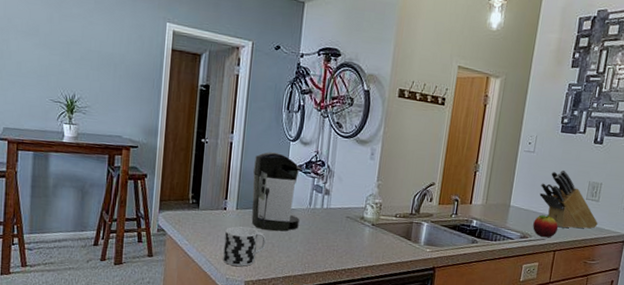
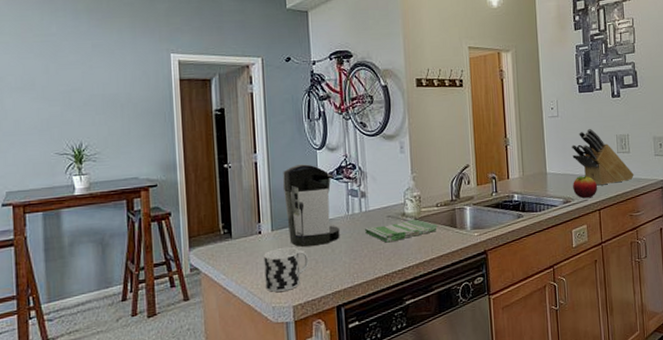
dish towel: none [322,223,394,242] -> present [364,219,438,243]

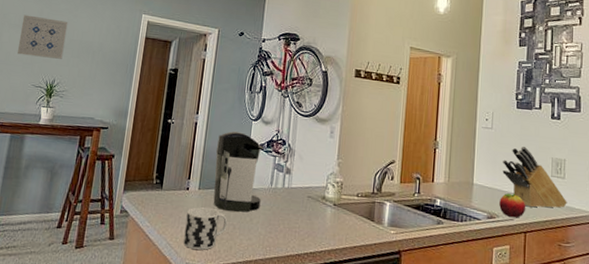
wall art: none [25,74,85,122] -> present [17,14,68,59]
dish towel: present [364,219,438,243] -> none [283,203,356,223]

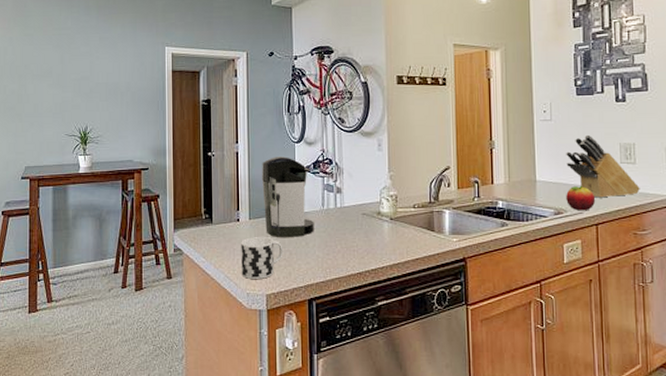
wall art: present [17,14,68,59] -> none [44,63,91,105]

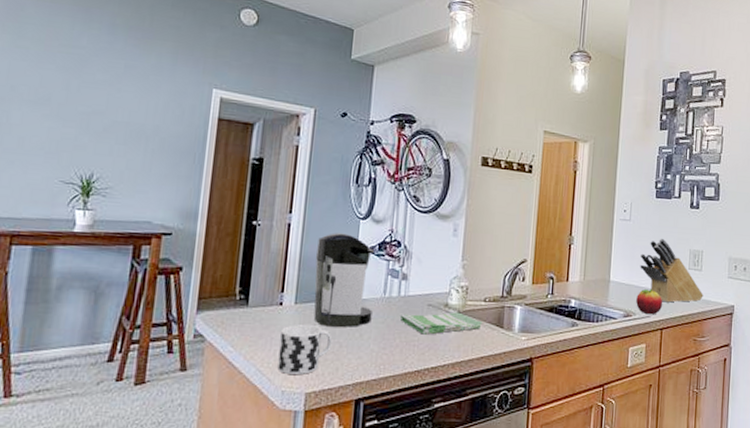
dish towel: none [338,219,415,241] -> present [399,312,483,335]

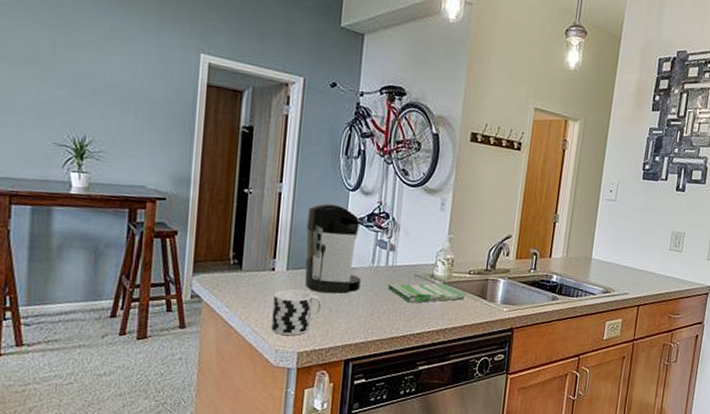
fruit: present [636,288,663,315] -> none [615,267,642,292]
knife block: present [640,238,703,303] -> none [622,219,682,281]

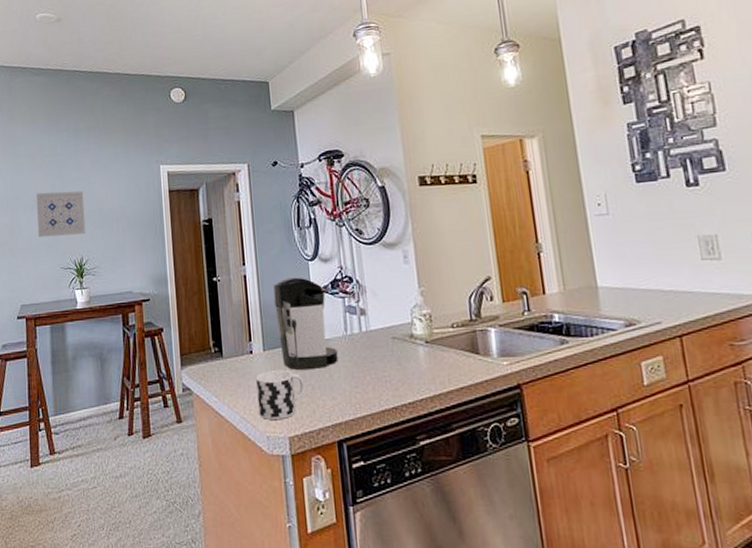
wall art: none [24,46,96,110] -> present [36,191,86,238]
dish towel: present [387,282,467,303] -> none [365,342,456,369]

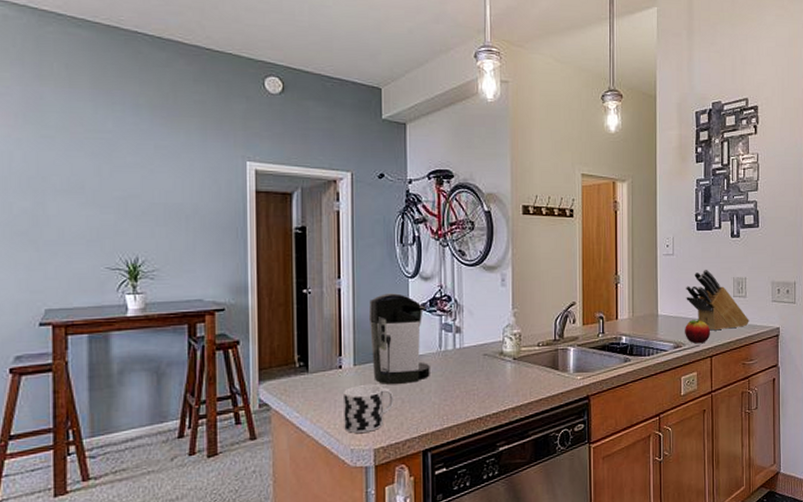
wall art: present [36,191,86,238] -> none [72,175,143,230]
knife block: none [631,228,731,304] -> present [686,269,749,331]
fruit: none [637,289,676,321] -> present [685,319,711,344]

